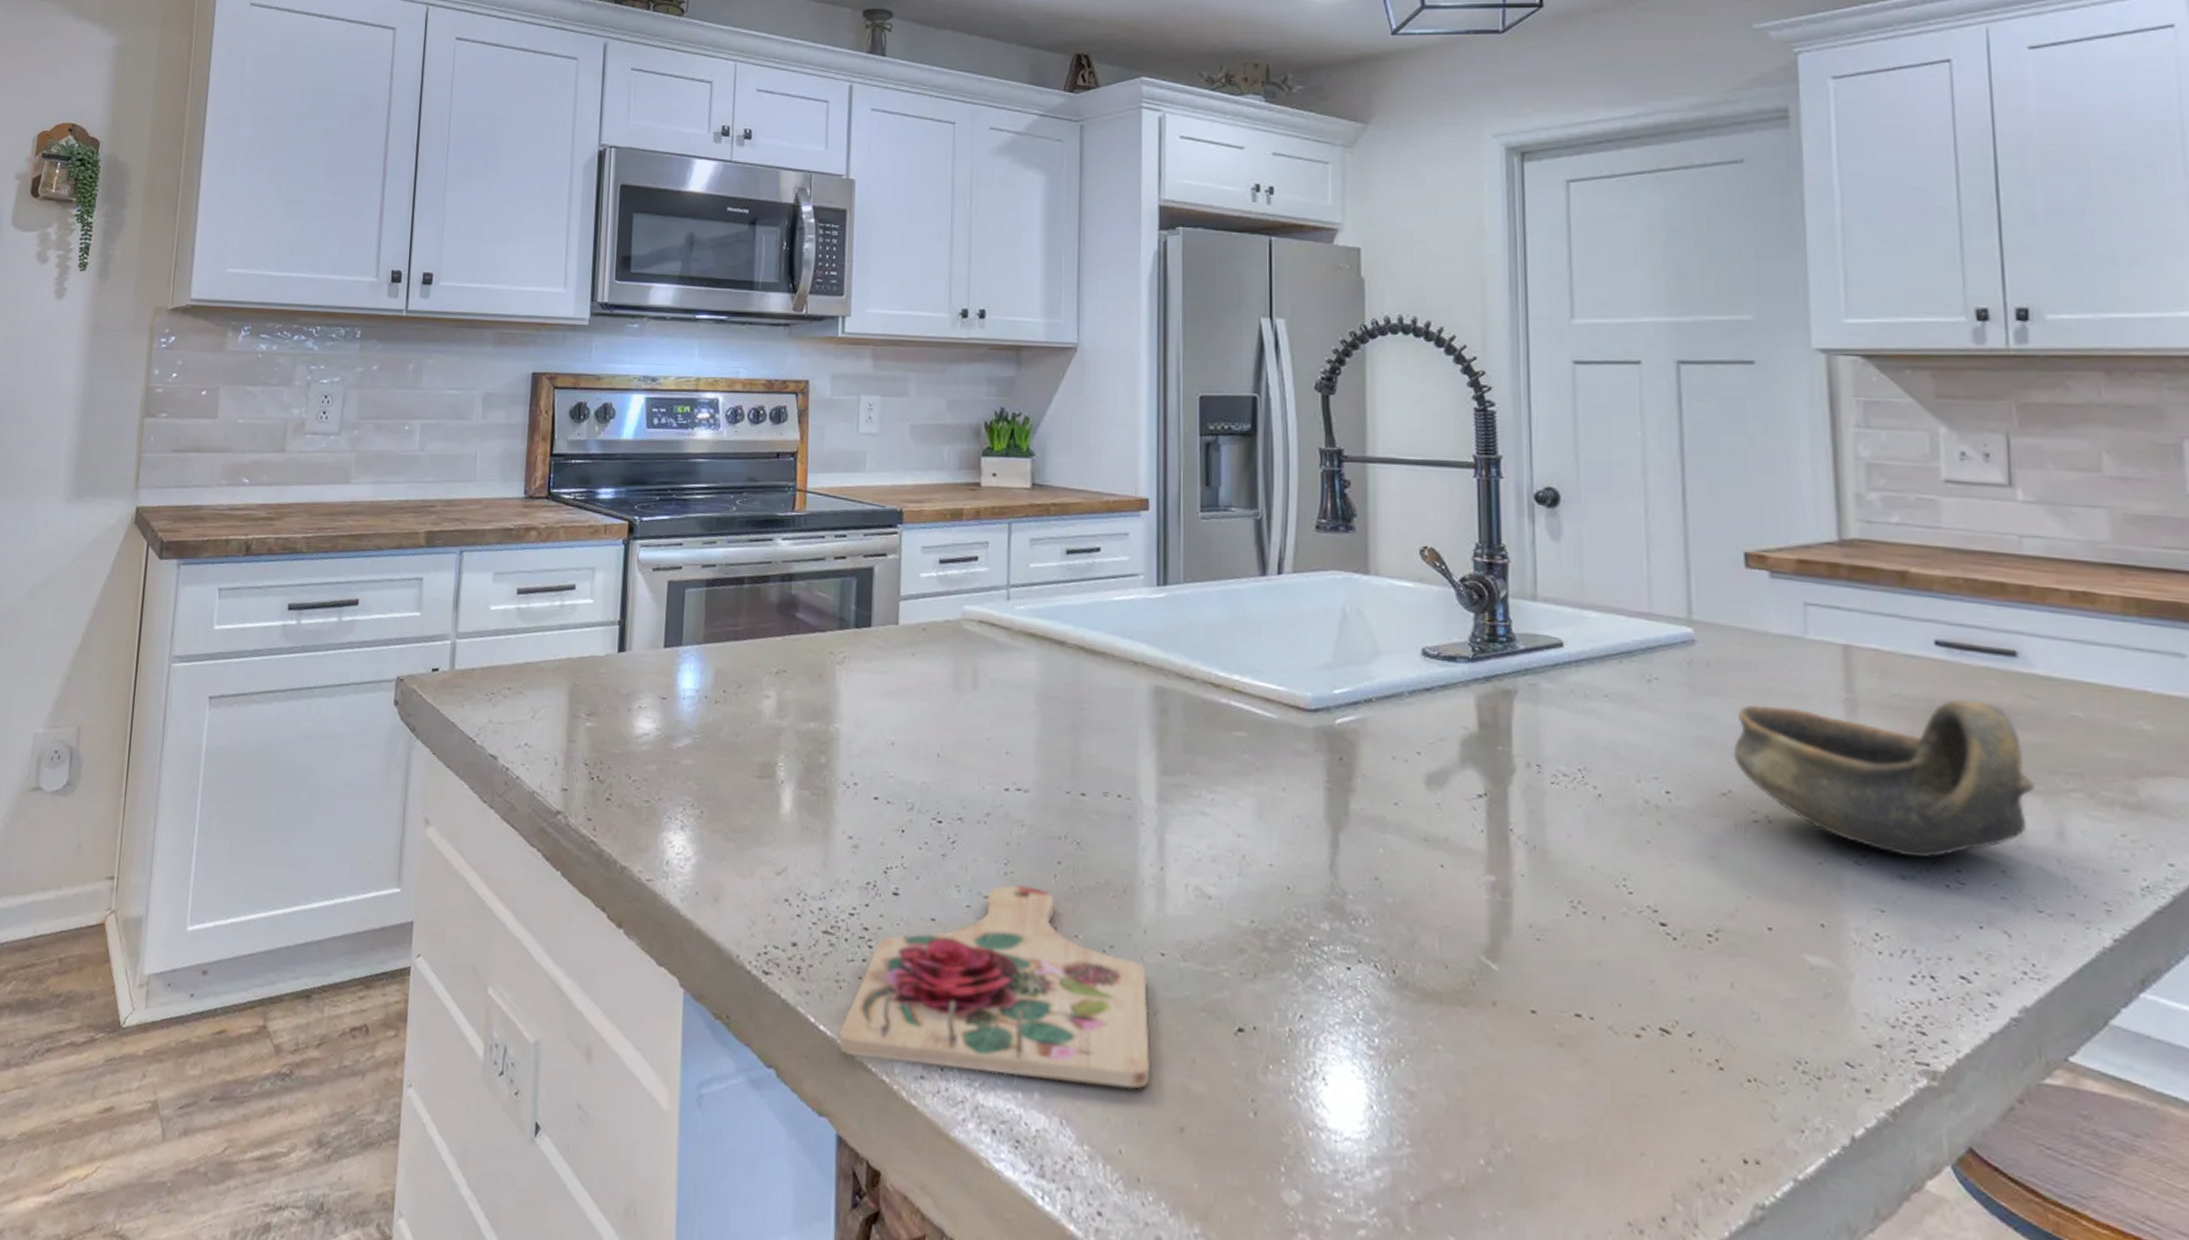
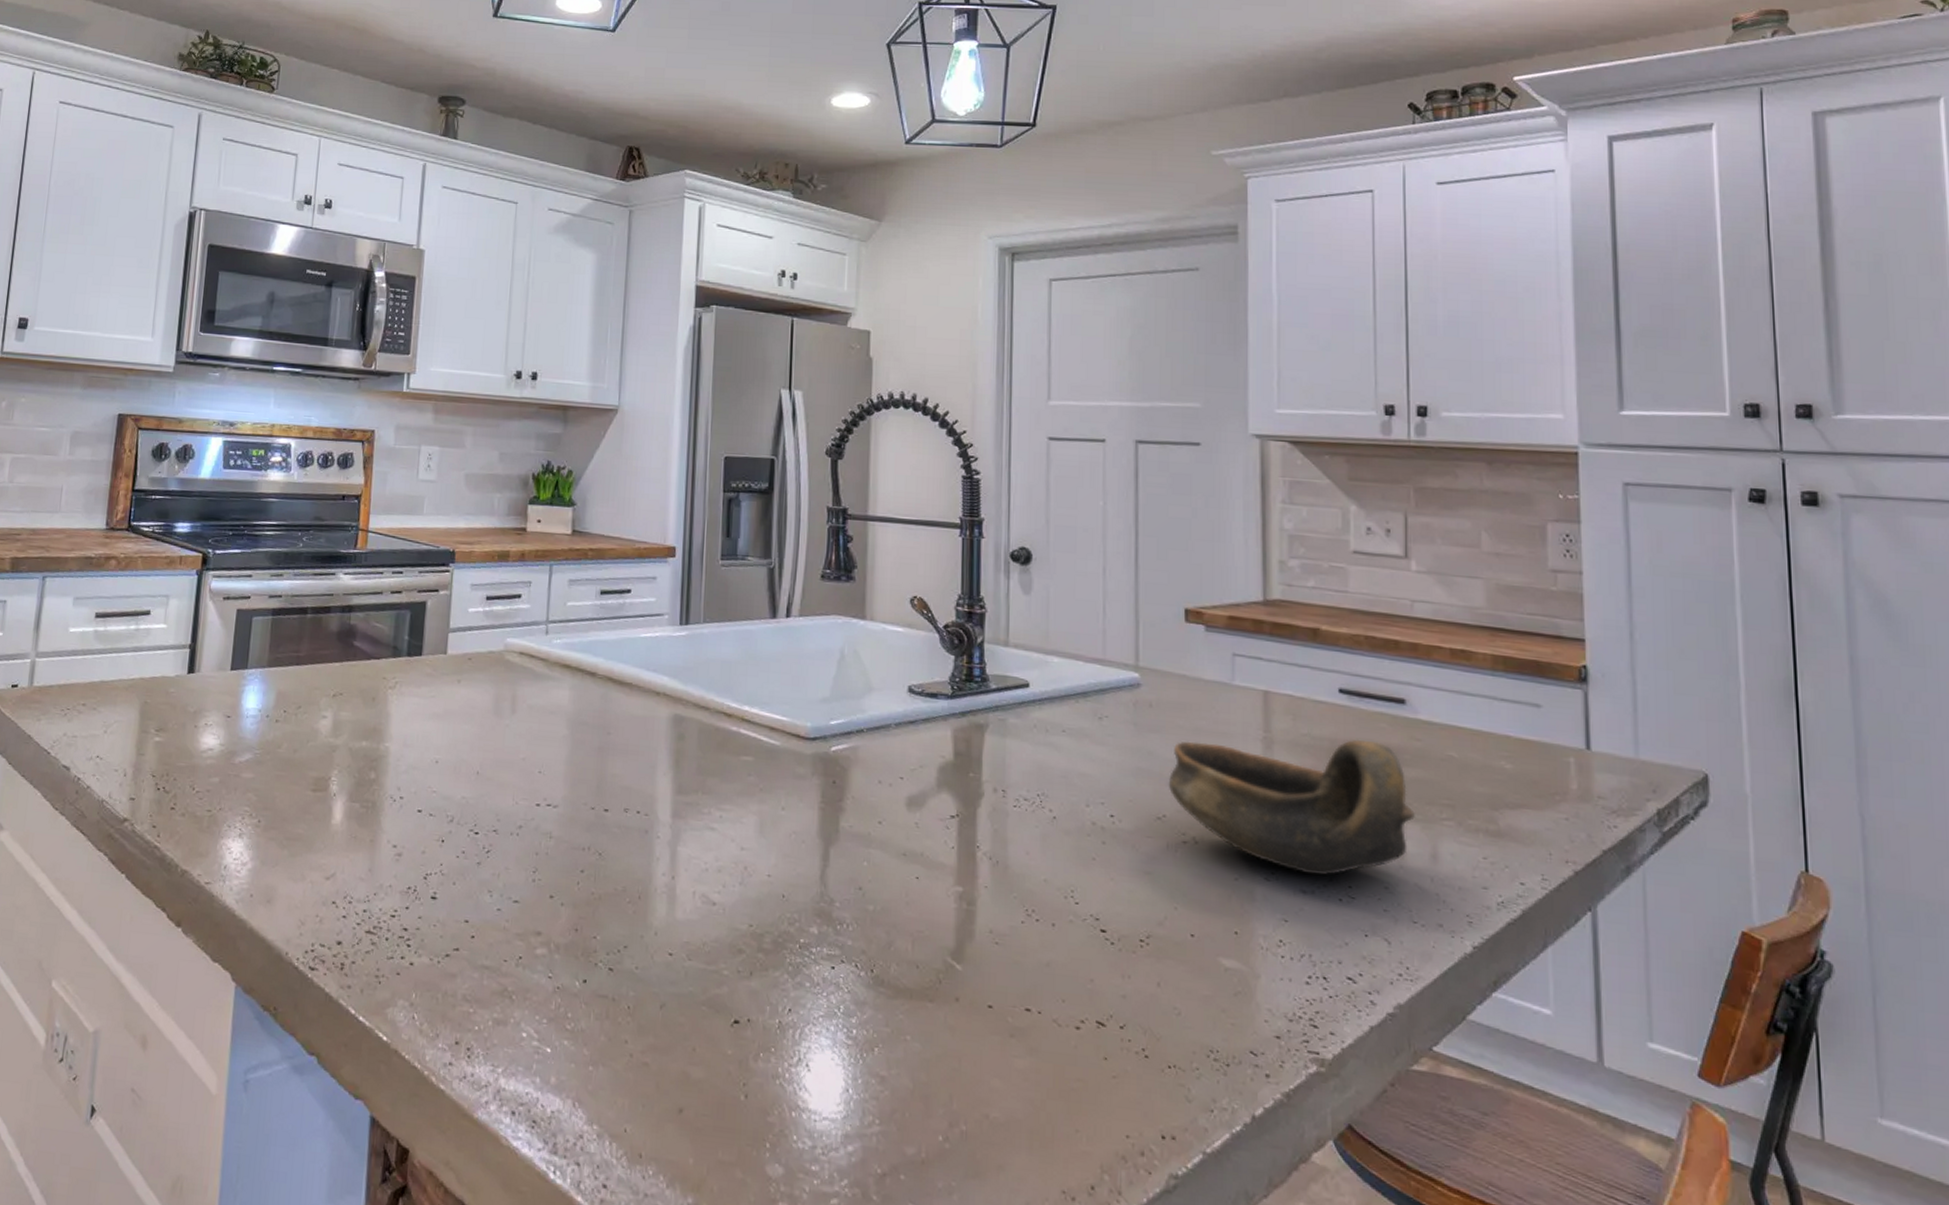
cutting board: present [839,885,1150,1089] -> none [376,891,656,1074]

